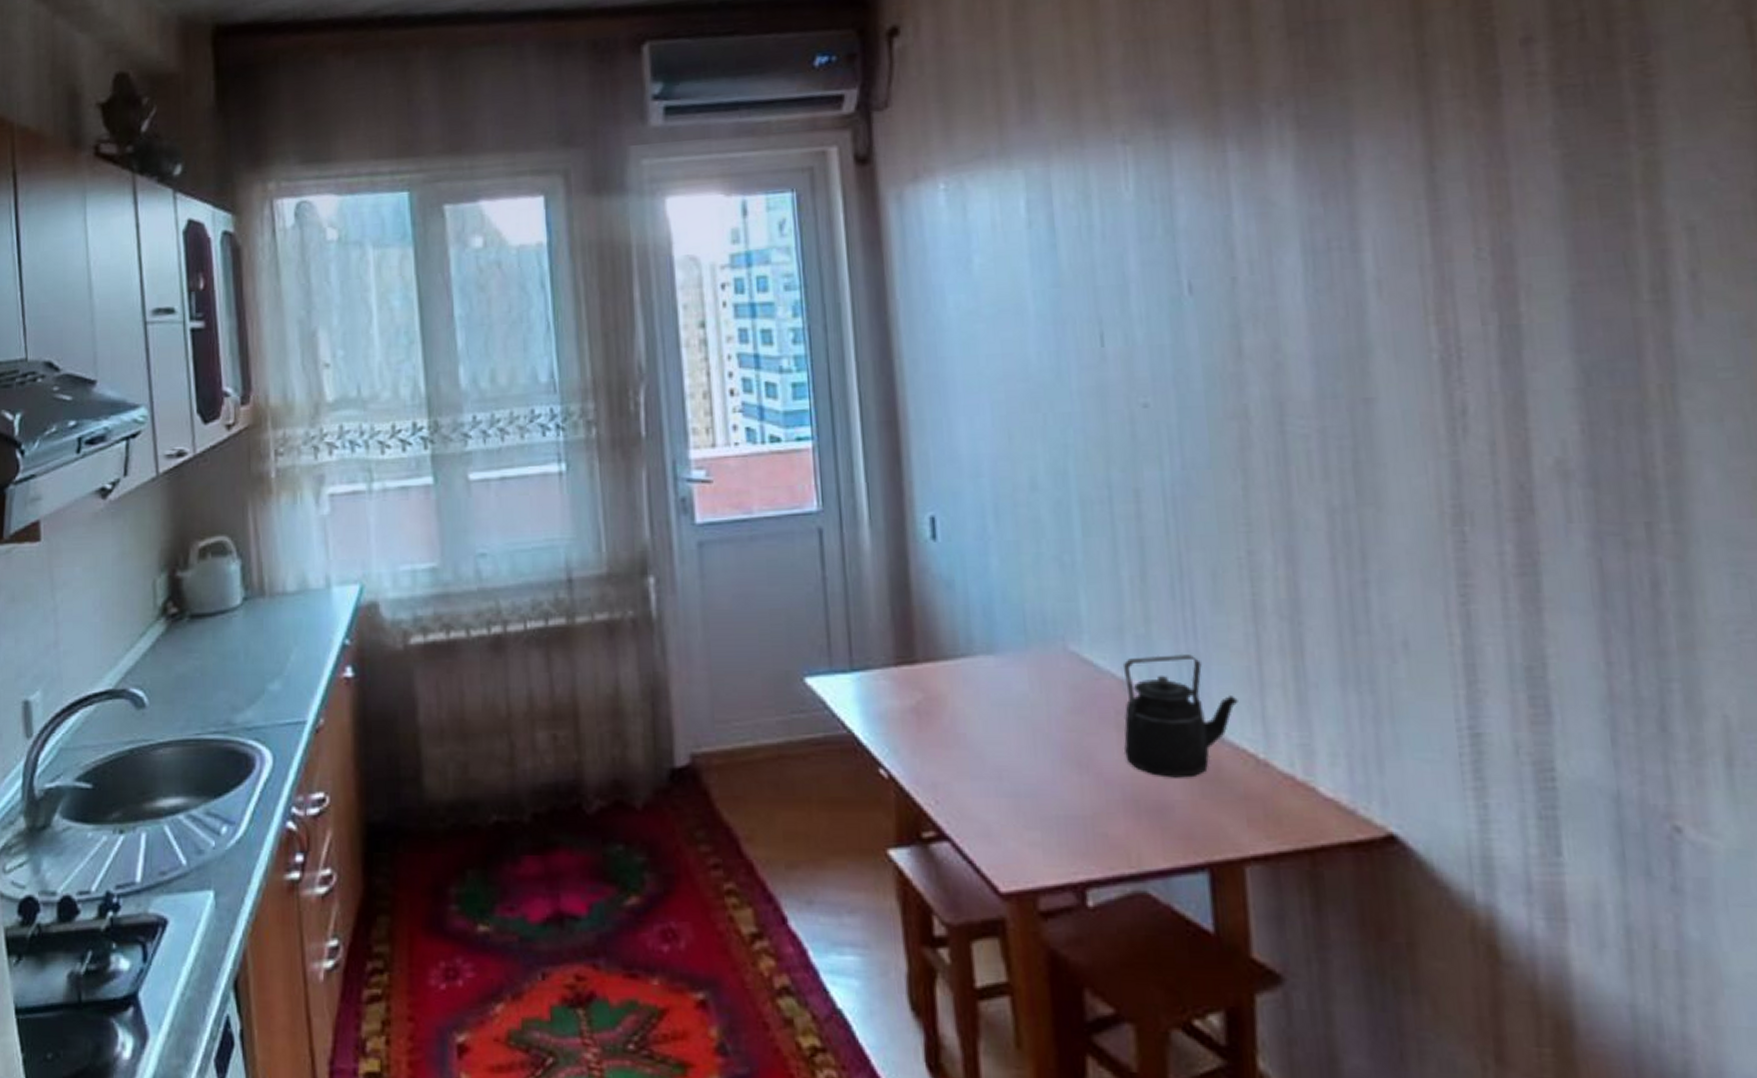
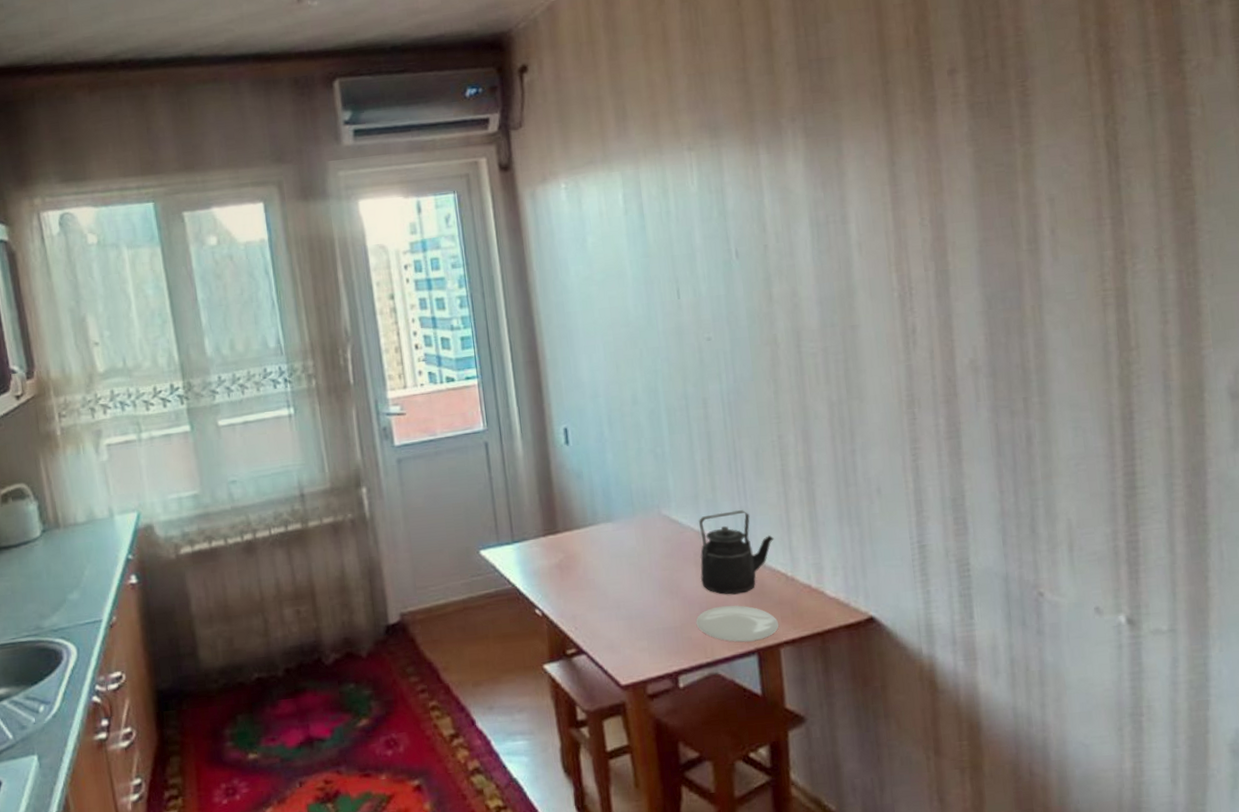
plate: none [1115,793,1244,851] -> present [696,605,779,643]

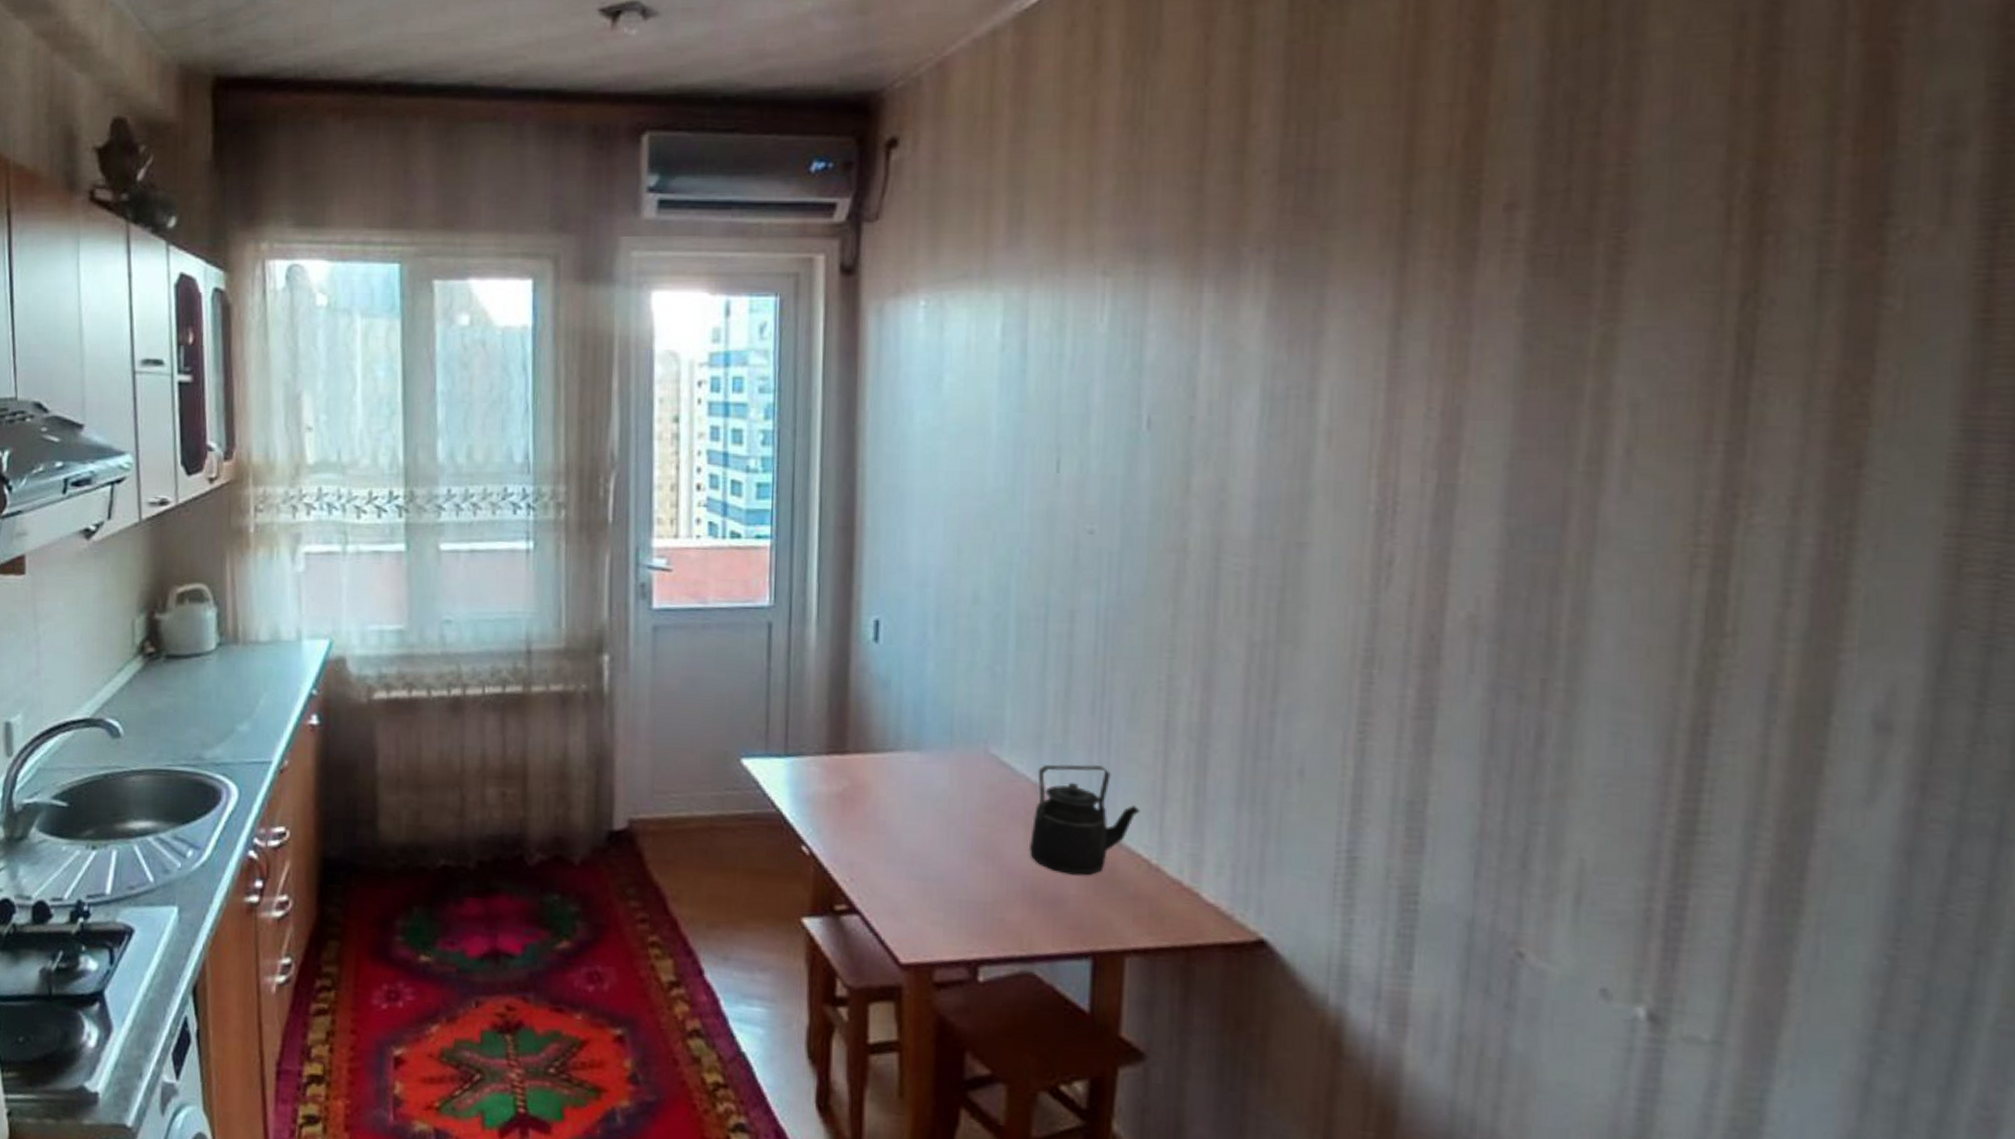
plate: present [696,605,779,643] -> none [1013,886,1129,942]

